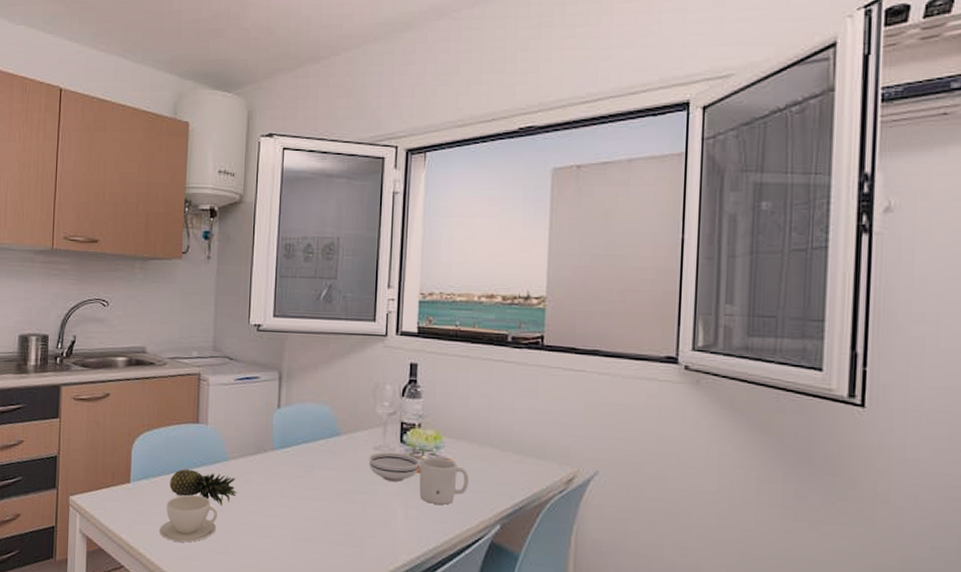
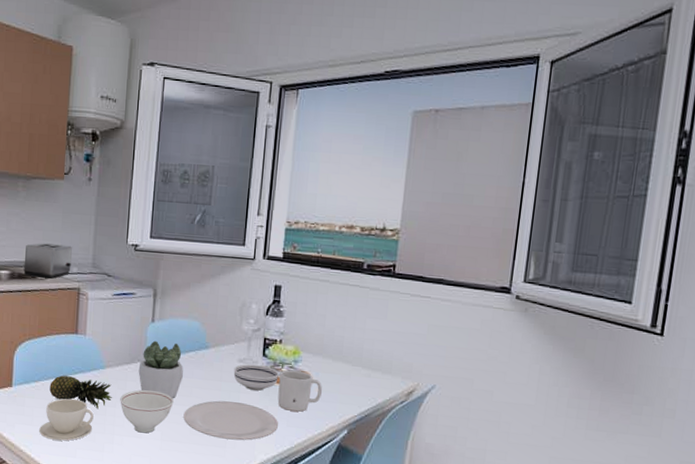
toaster: none [141,327,191,364] -> present [24,243,72,279]
bowl: none [245,483,304,533] -> present [120,390,174,434]
succulent plant: none [264,428,313,492] -> present [138,340,183,398]
plate: none [315,493,422,539] -> present [183,400,279,441]

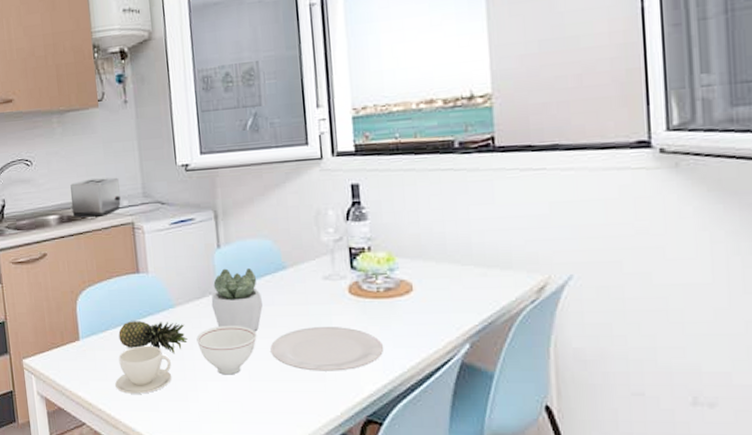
bowl: present [233,364,280,391] -> none [319,280,375,310]
mug: present [277,369,323,412] -> none [375,280,431,329]

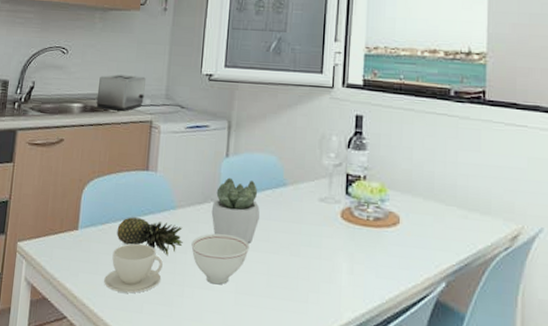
plate: present [270,327,384,371] -> none [260,246,367,294]

